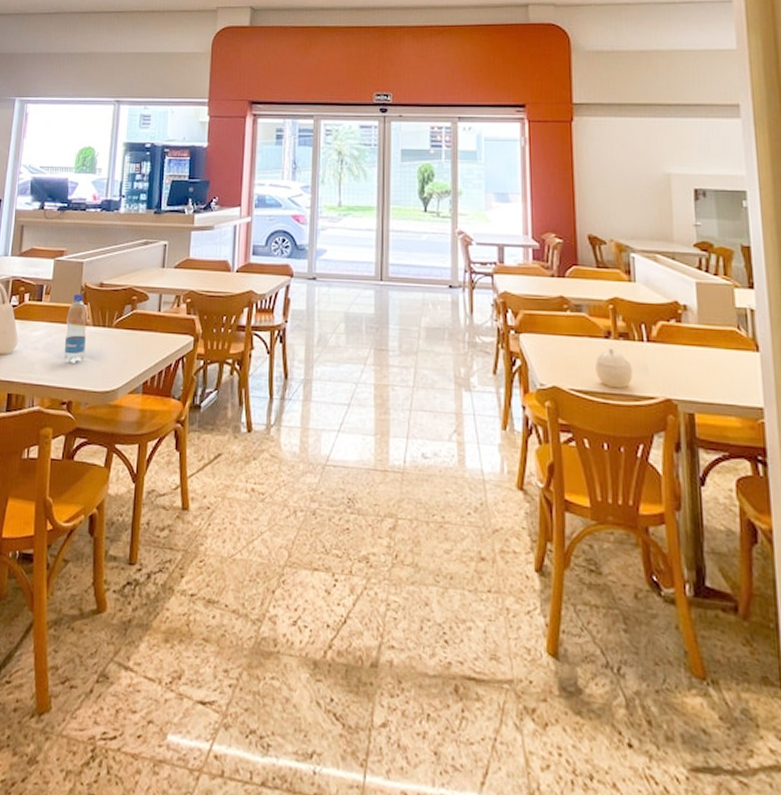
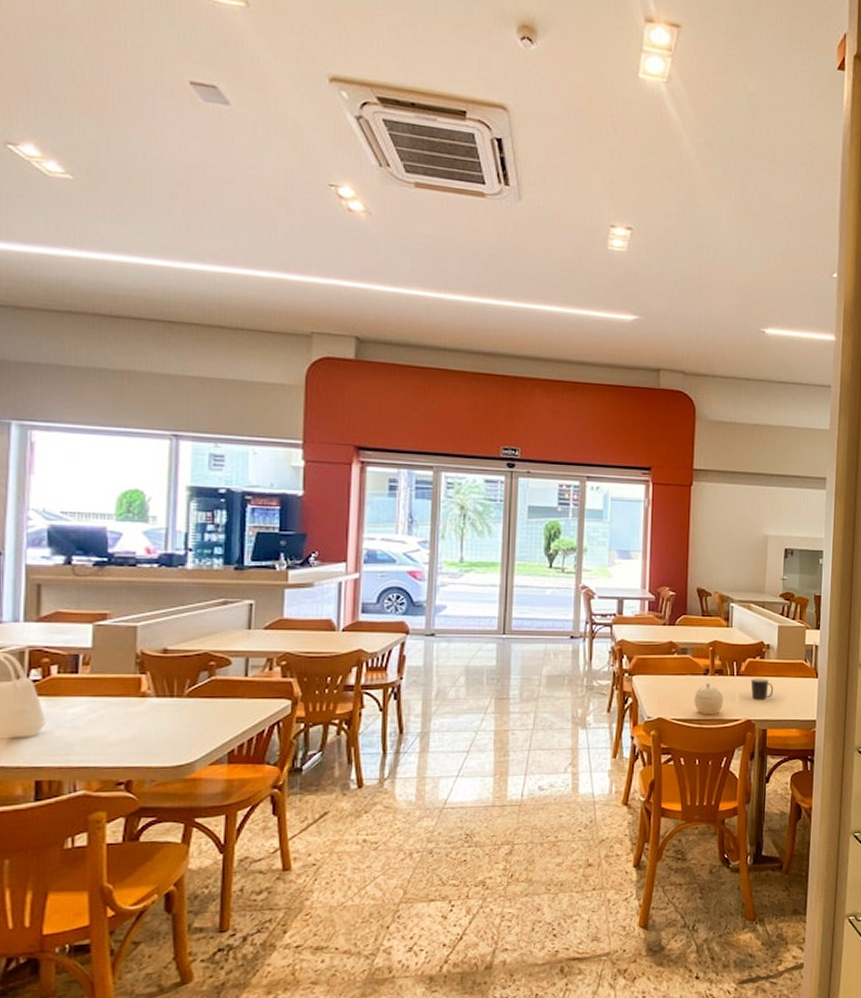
bottle: present [64,293,88,364] -> none [116,662,148,741]
mug: none [666,346,699,378] -> present [750,678,774,703]

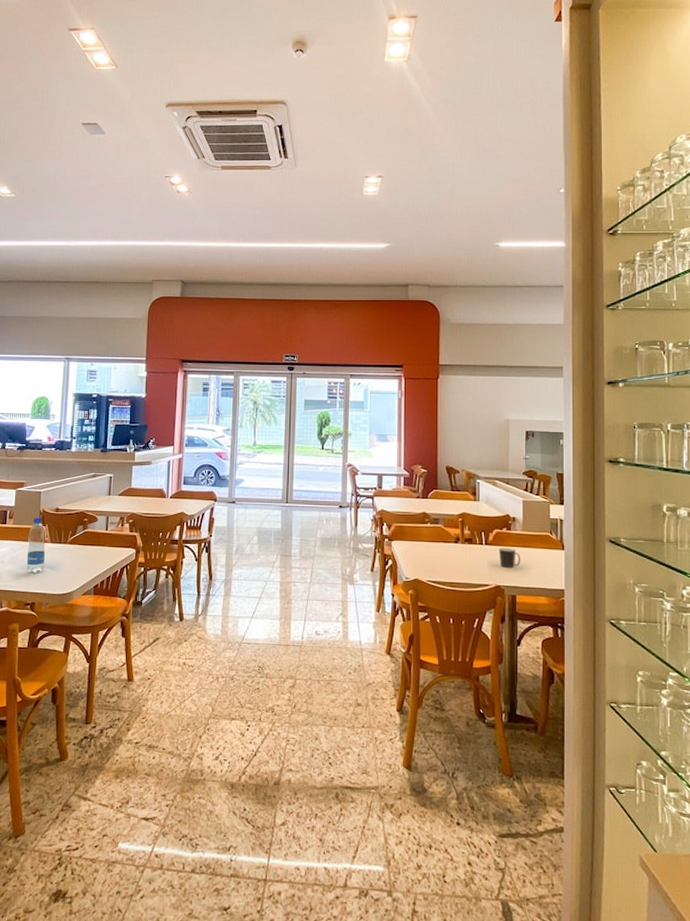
bottle: none [116,662,148,741] -> present [26,517,46,574]
sugar bowl: present [694,681,724,715] -> none [447,549,474,579]

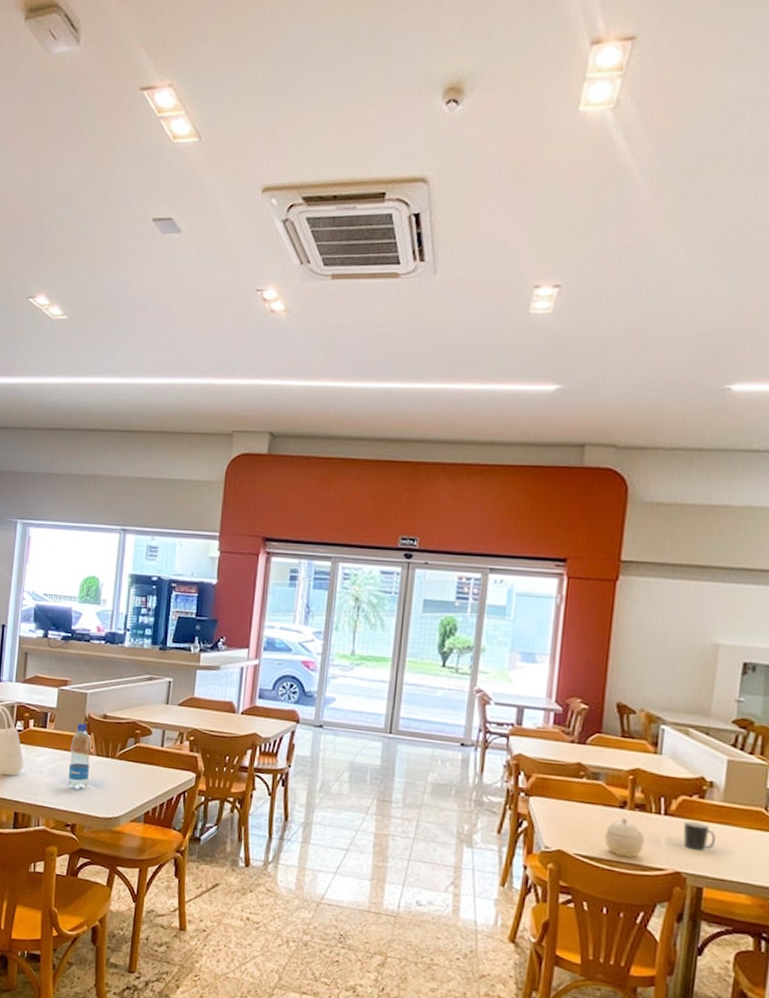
sugar bowl: none [447,549,474,579] -> present [605,816,645,858]

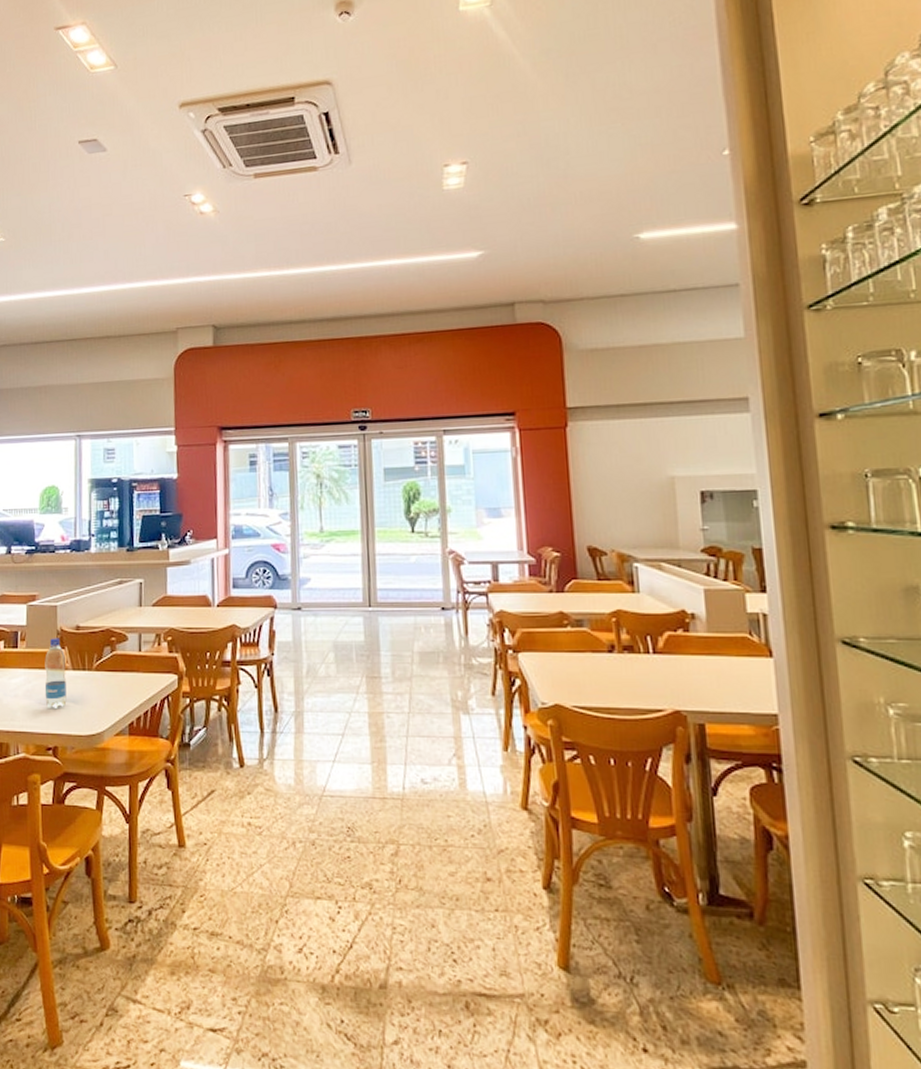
sugar bowl: present [605,816,645,858] -> none [599,660,640,703]
mug: present [683,821,717,854] -> none [673,657,709,689]

